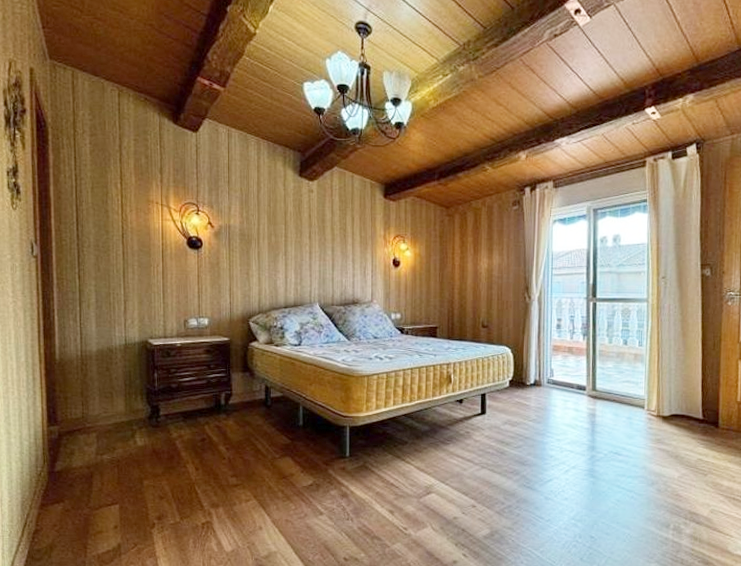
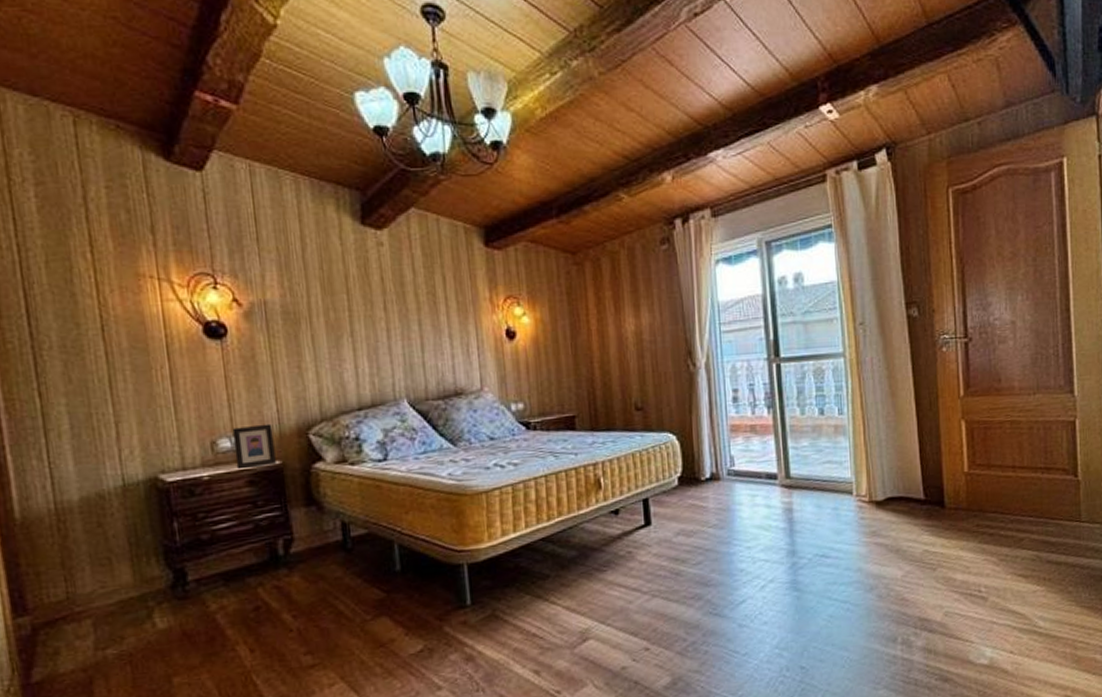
picture frame: none [199,311,226,342] -> present [232,423,276,470]

